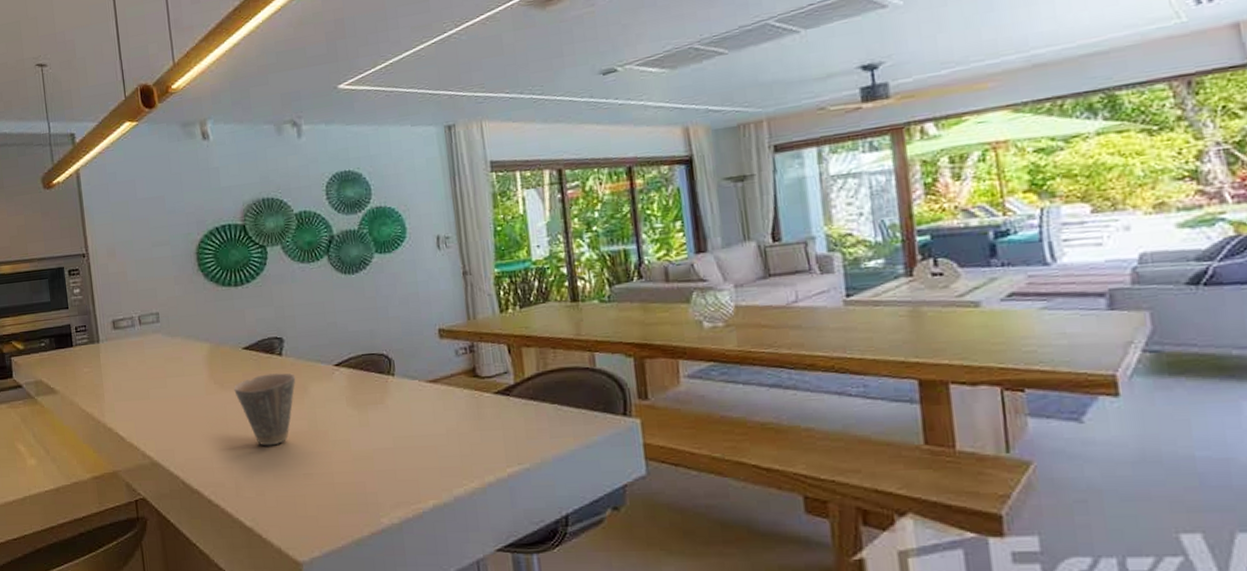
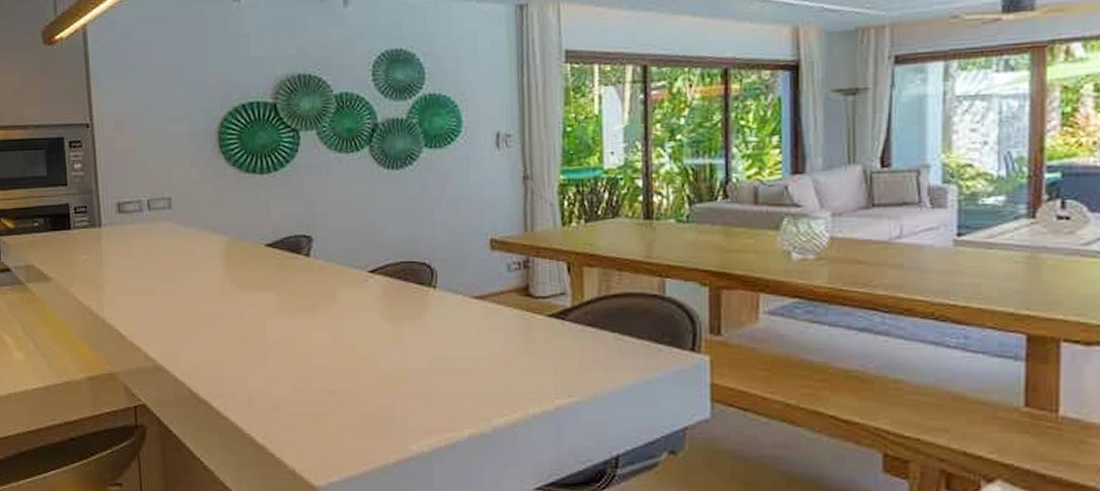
cup: present [234,373,296,446] -> none [252,276,324,357]

